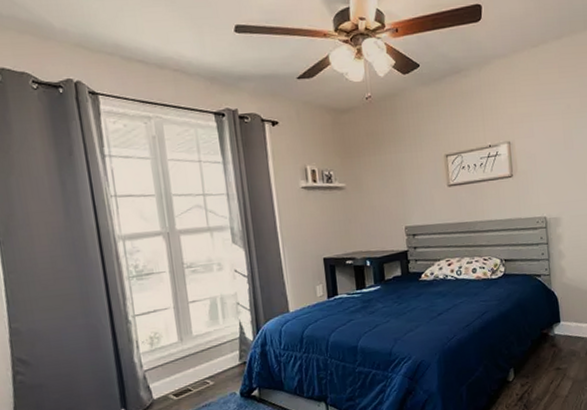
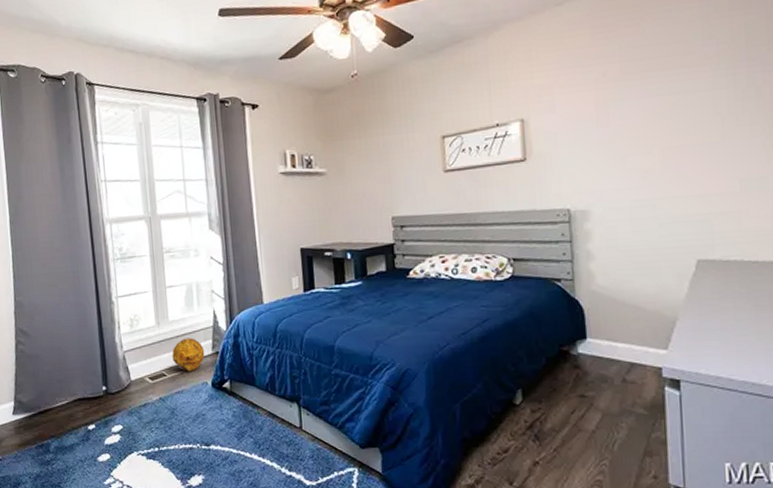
basketball: none [197,350,232,384] -> present [172,338,205,372]

